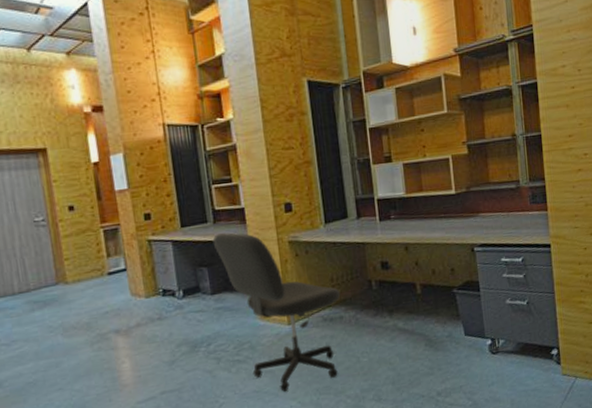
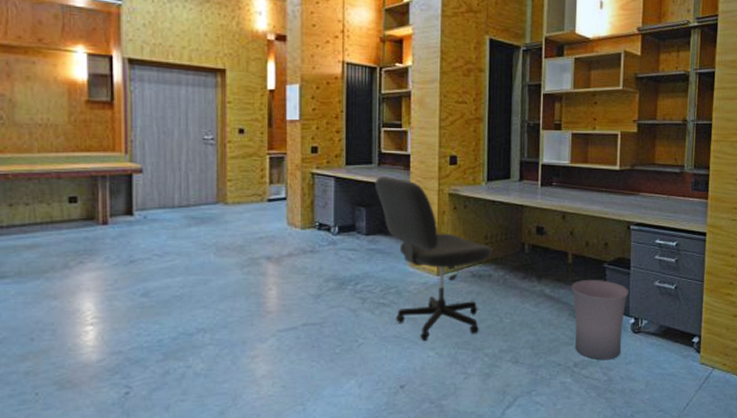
waste bin: none [424,305,482,386] -> present [572,280,629,360]

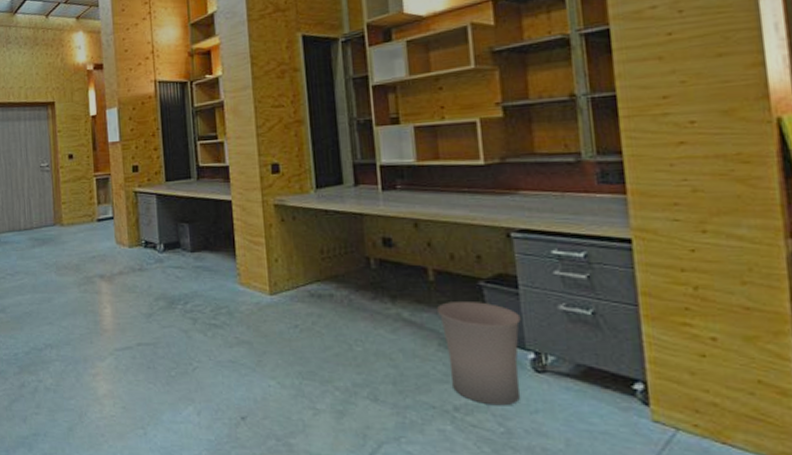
office chair: present [374,177,493,340] -> none [195,190,332,367]

